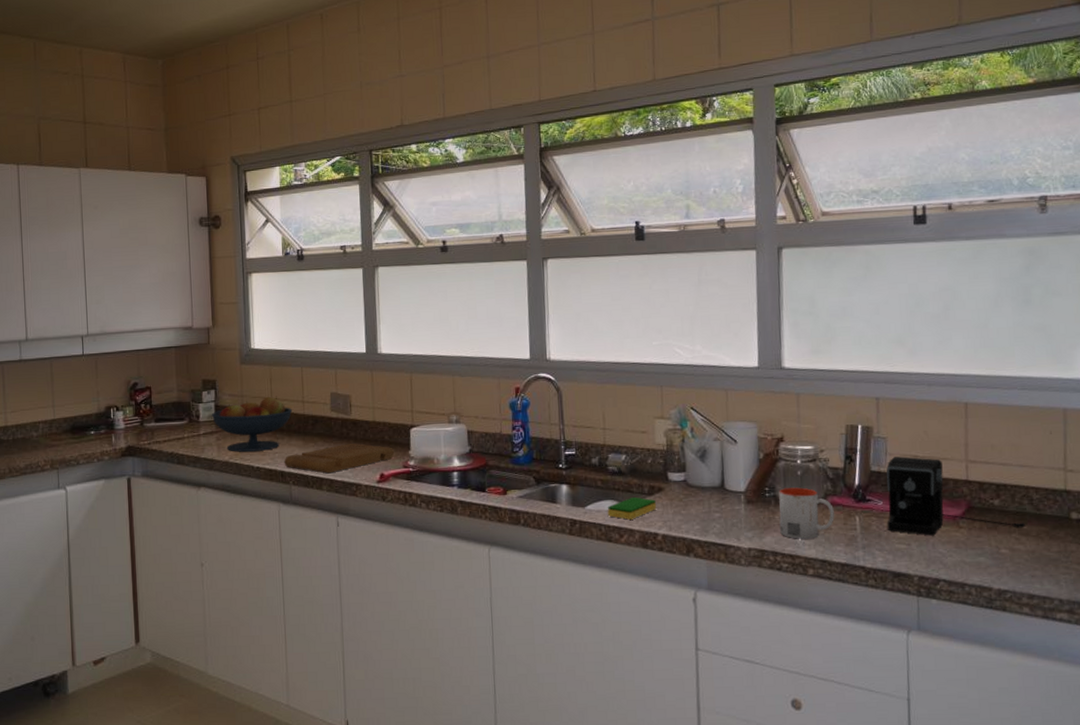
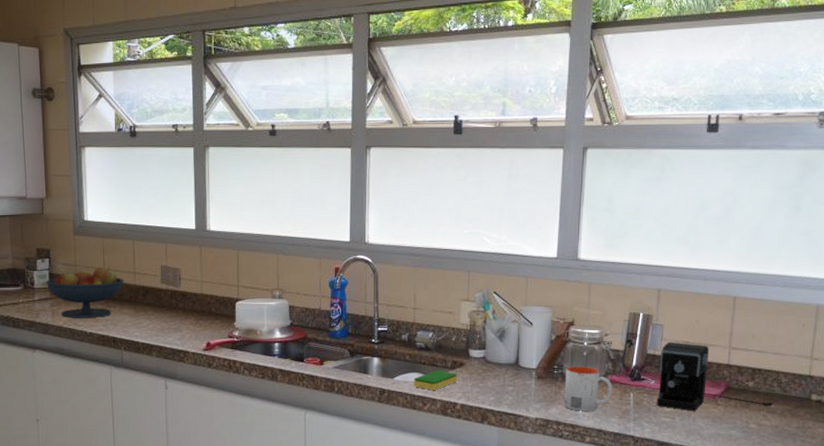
cutting board: present [284,443,395,474] -> none [116,313,221,341]

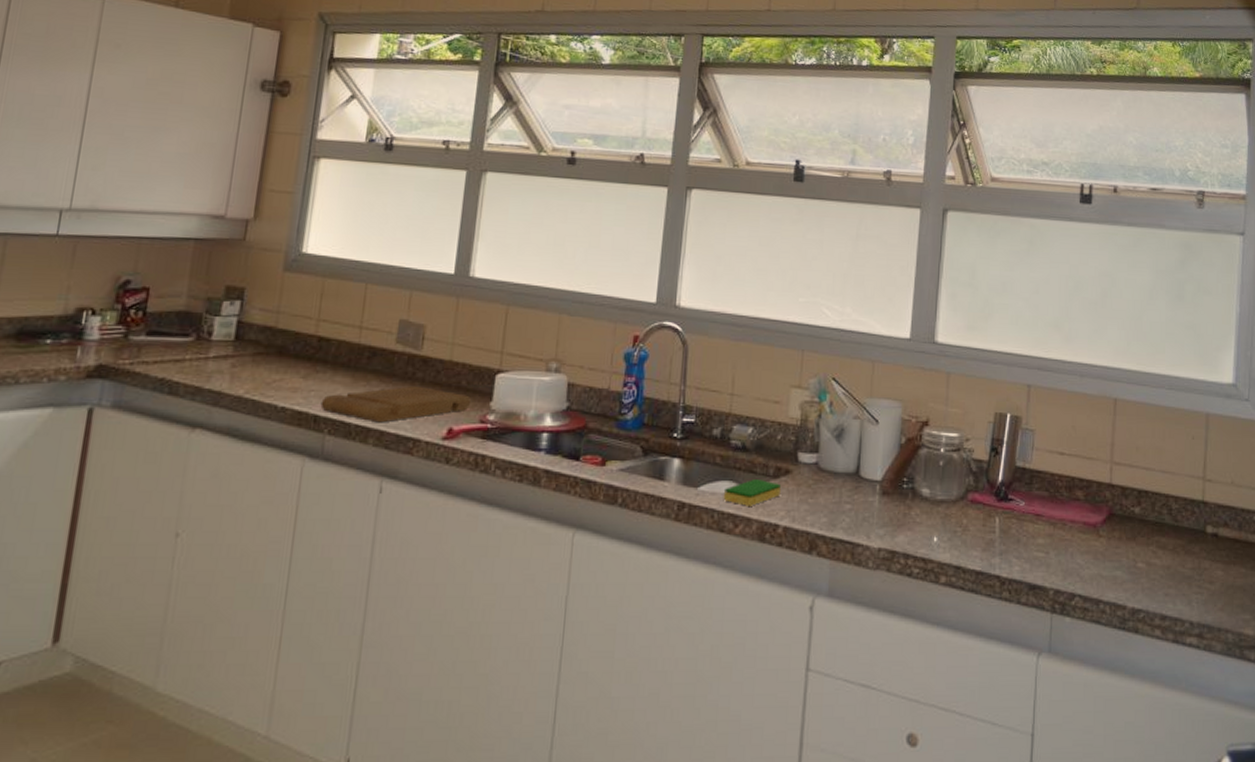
fruit bowl: present [45,266,125,318] -> none [229,316,345,387]
cutting board: none [116,313,221,341] -> present [320,385,472,423]
mug: present [564,366,612,411] -> none [914,480,974,540]
coffee maker: present [656,342,773,411] -> none [1027,452,1163,544]

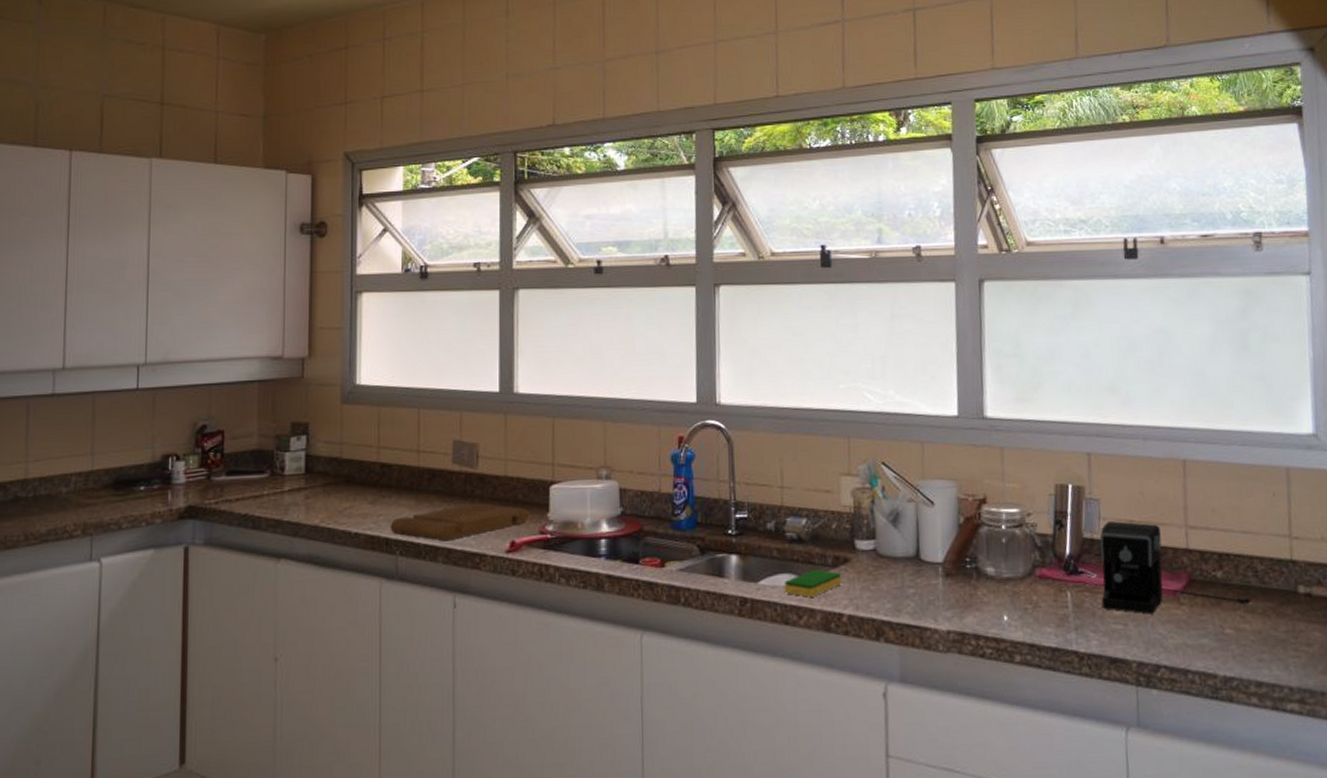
coffee maker: none [1027,452,1163,544] -> present [1099,521,1250,614]

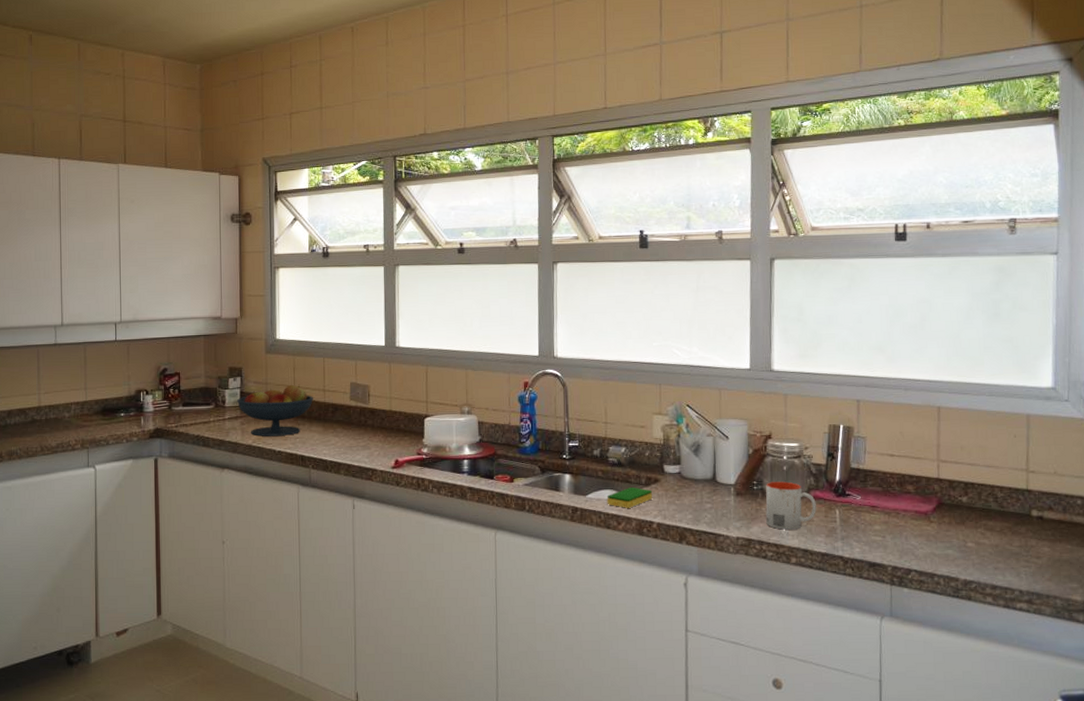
fruit bowl: none [300,443,405,514] -> present [236,384,314,436]
cutting board: present [390,502,530,541] -> none [304,430,409,459]
mug: none [981,557,1044,619] -> present [765,481,816,530]
coffee maker: present [1099,521,1250,614] -> none [864,455,990,529]

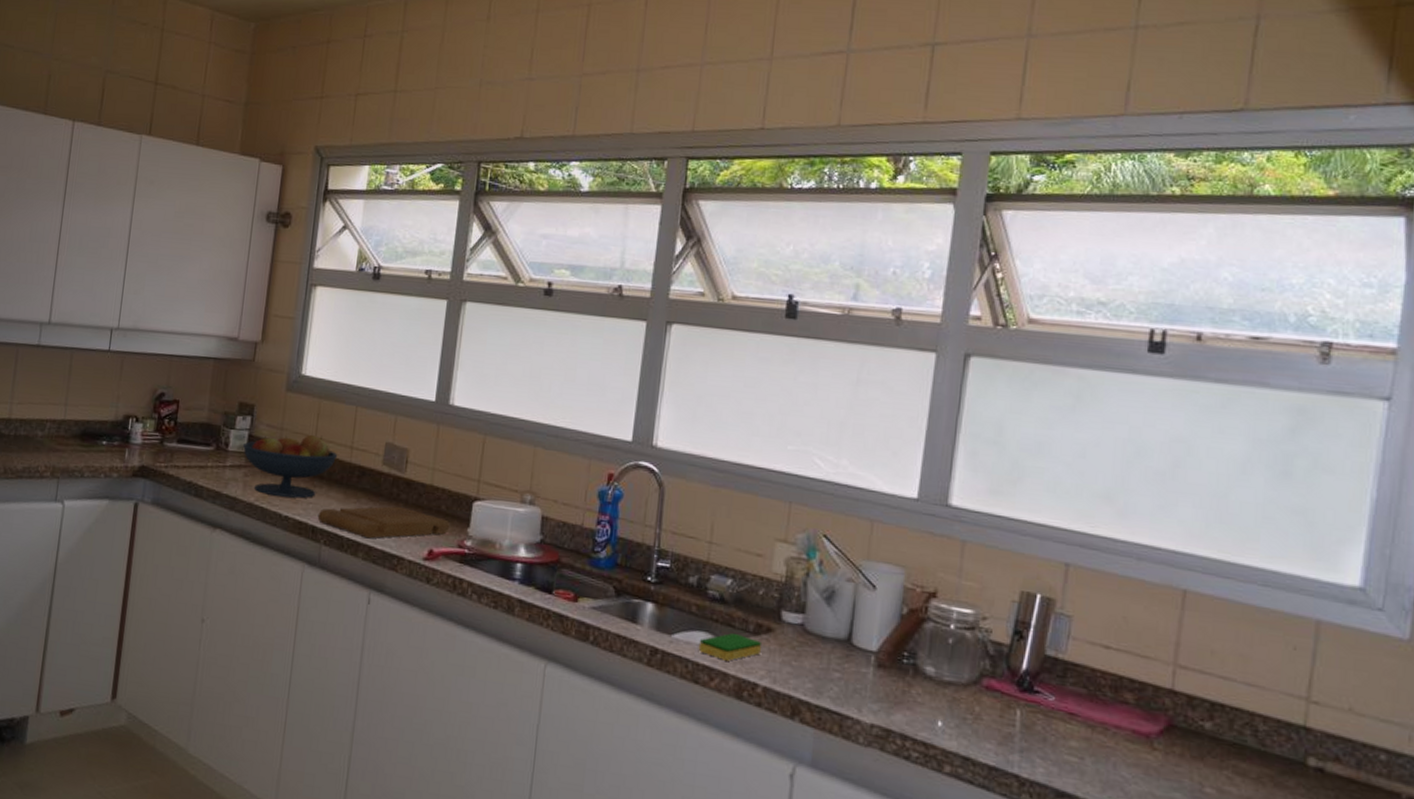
cutting board: none [304,430,409,459] -> present [317,506,450,539]
mug: present [765,481,816,530] -> none [915,656,989,728]

